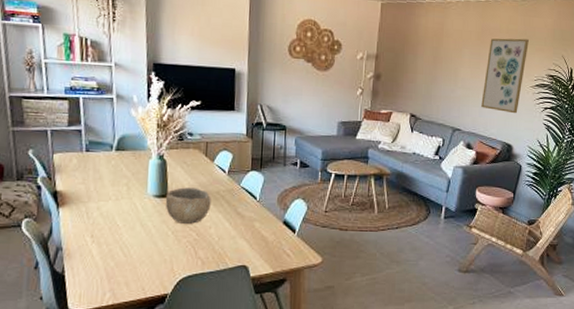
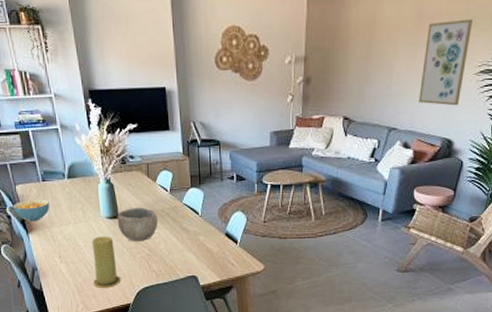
cereal bowl: none [46,170,91,195] -> present [13,199,50,222]
candle: none [127,215,161,274] -> present [91,236,121,288]

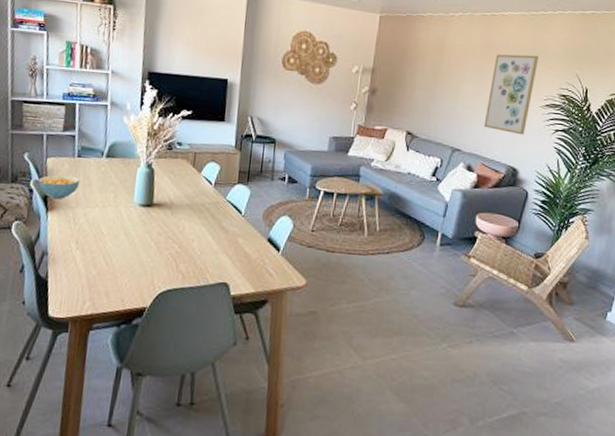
candle: present [91,236,121,288] -> none [108,224,142,285]
bowl: present [117,207,158,241] -> none [150,197,196,236]

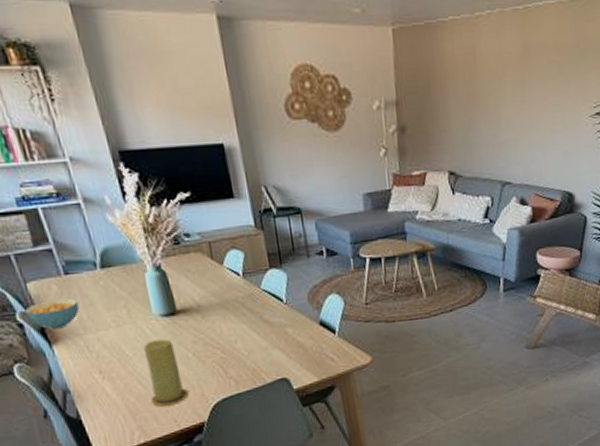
candle: none [108,224,142,285] -> present [143,339,189,407]
wall art: present [484,54,539,135] -> none [532,54,583,154]

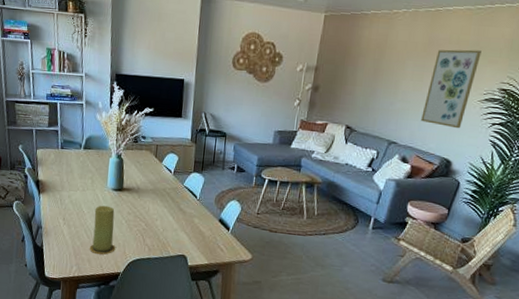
cereal bowl: present [25,298,80,330] -> none [31,163,64,184]
wall art: none [532,54,583,154] -> present [421,49,481,129]

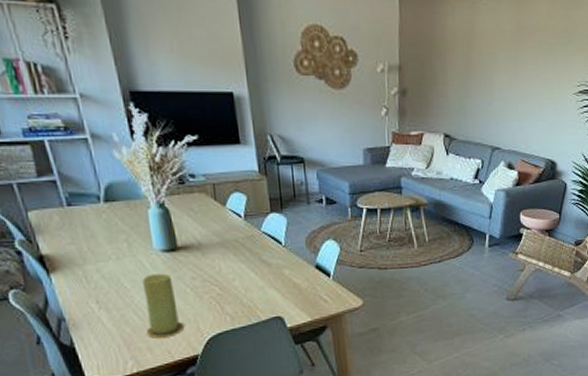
wall art: present [421,49,481,129] -> none [521,37,570,126]

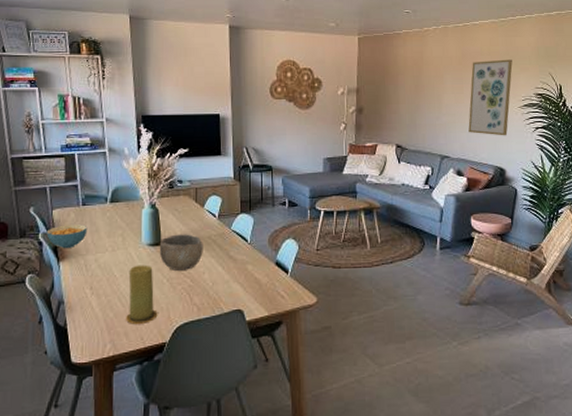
cereal bowl: none [24,229,81,259] -> present [46,224,88,249]
bowl: none [175,237,231,279] -> present [159,234,203,271]
wall art: none [521,37,570,126] -> present [468,59,513,136]

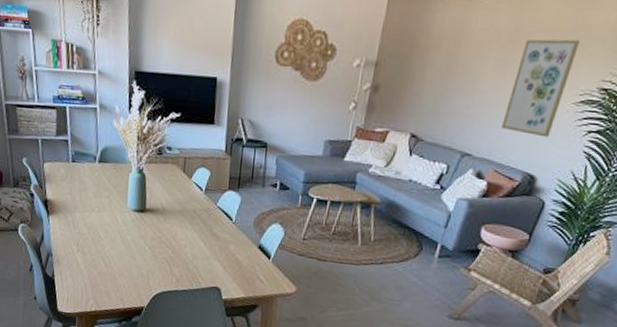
cereal bowl: present [46,224,88,249] -> none [37,179,76,204]
candle: present [126,265,158,324] -> none [108,229,138,286]
bowl: present [159,234,203,271] -> none [143,203,187,241]

